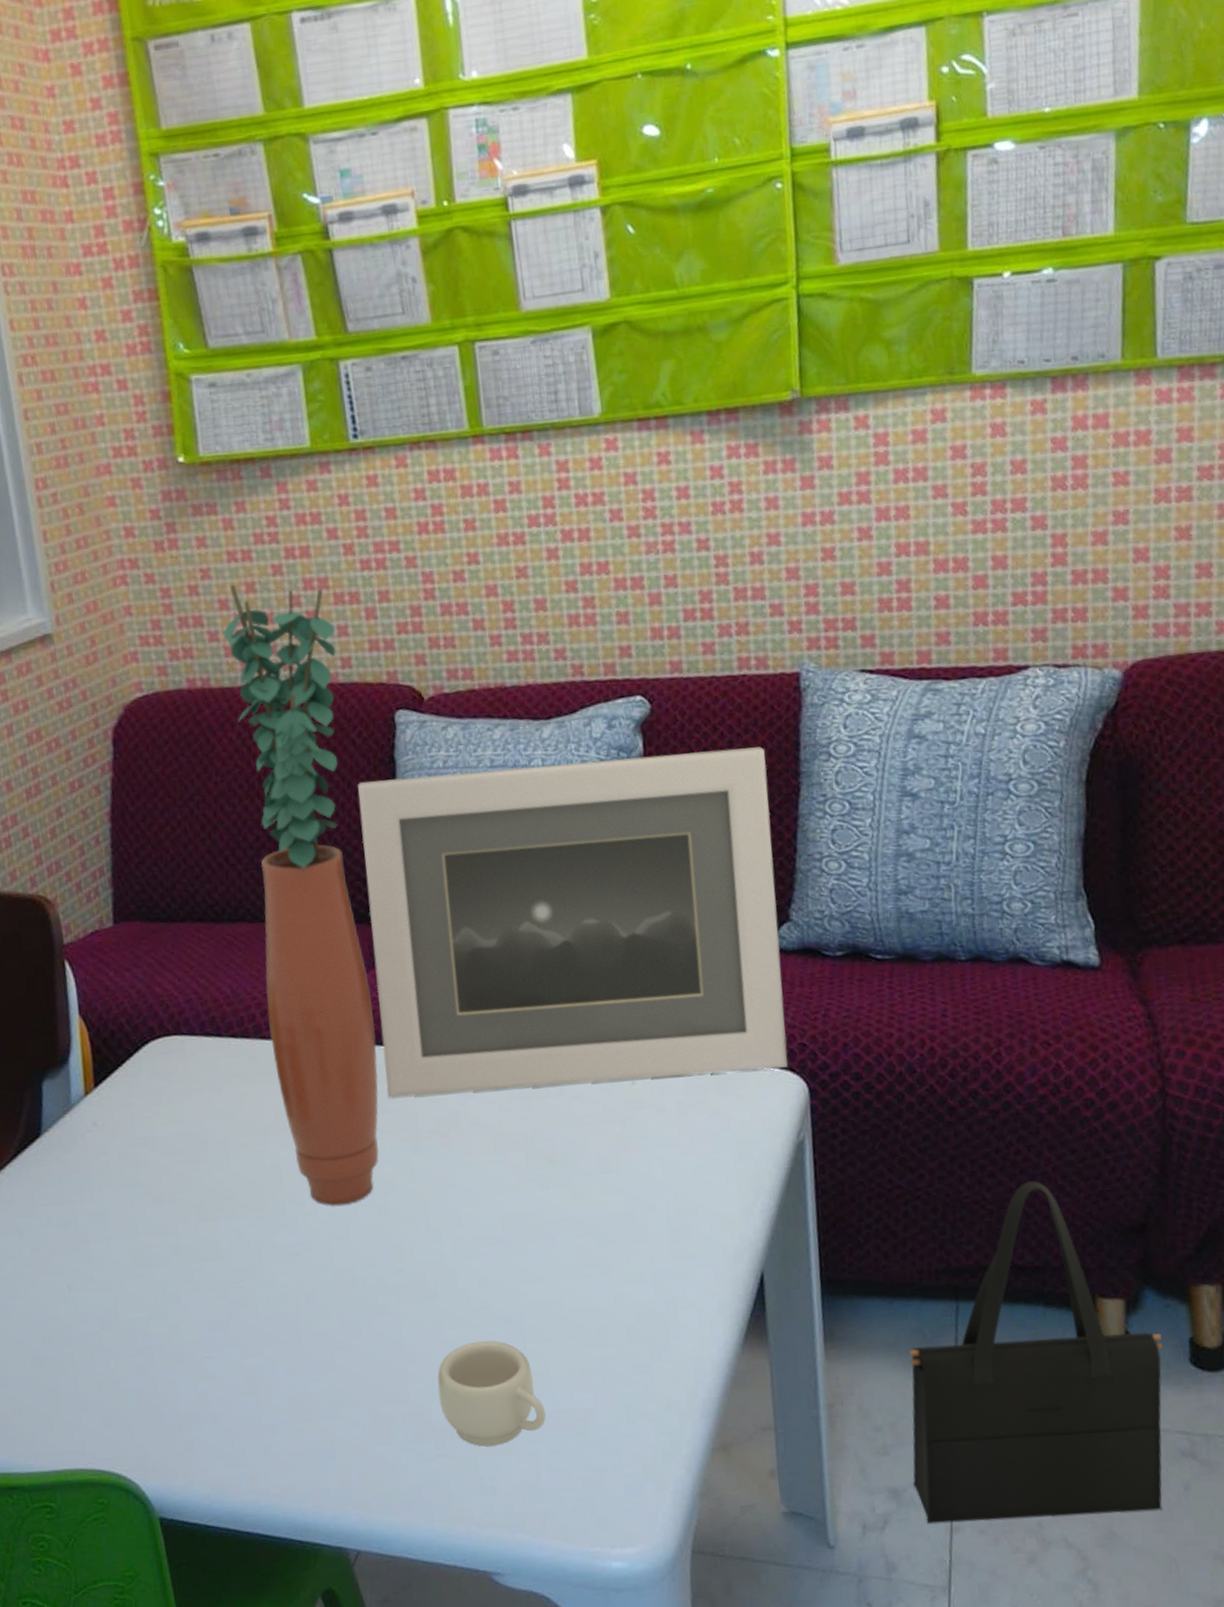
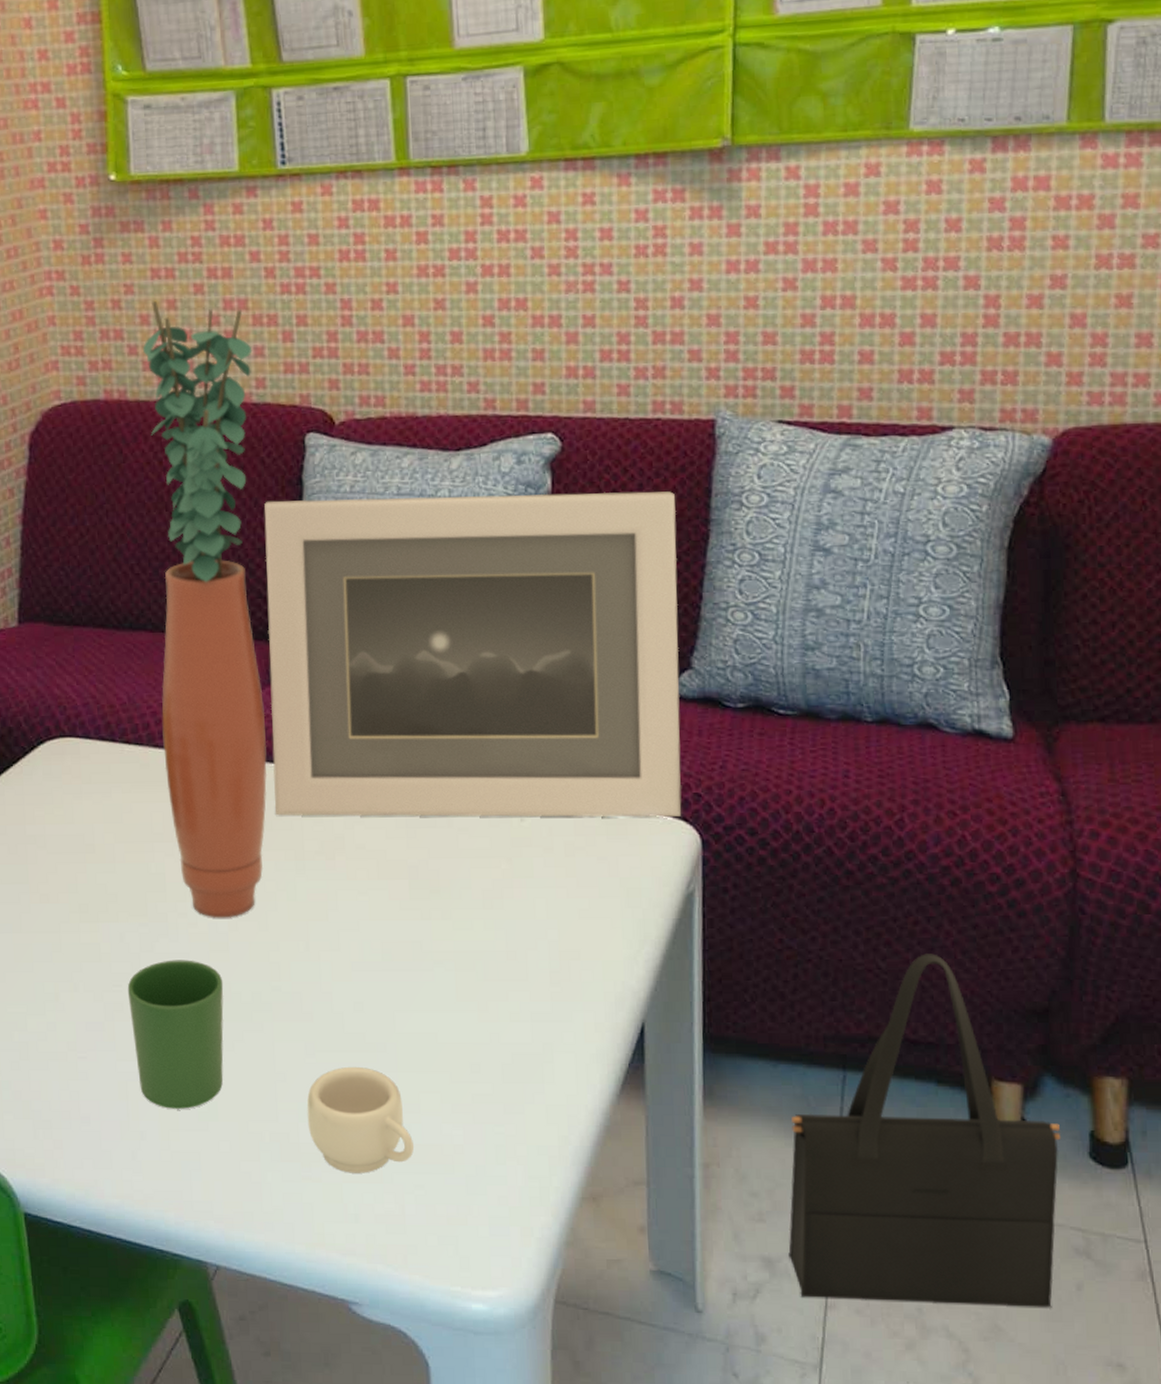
mug: none [249,1249,352,1400] -> present [127,960,224,1109]

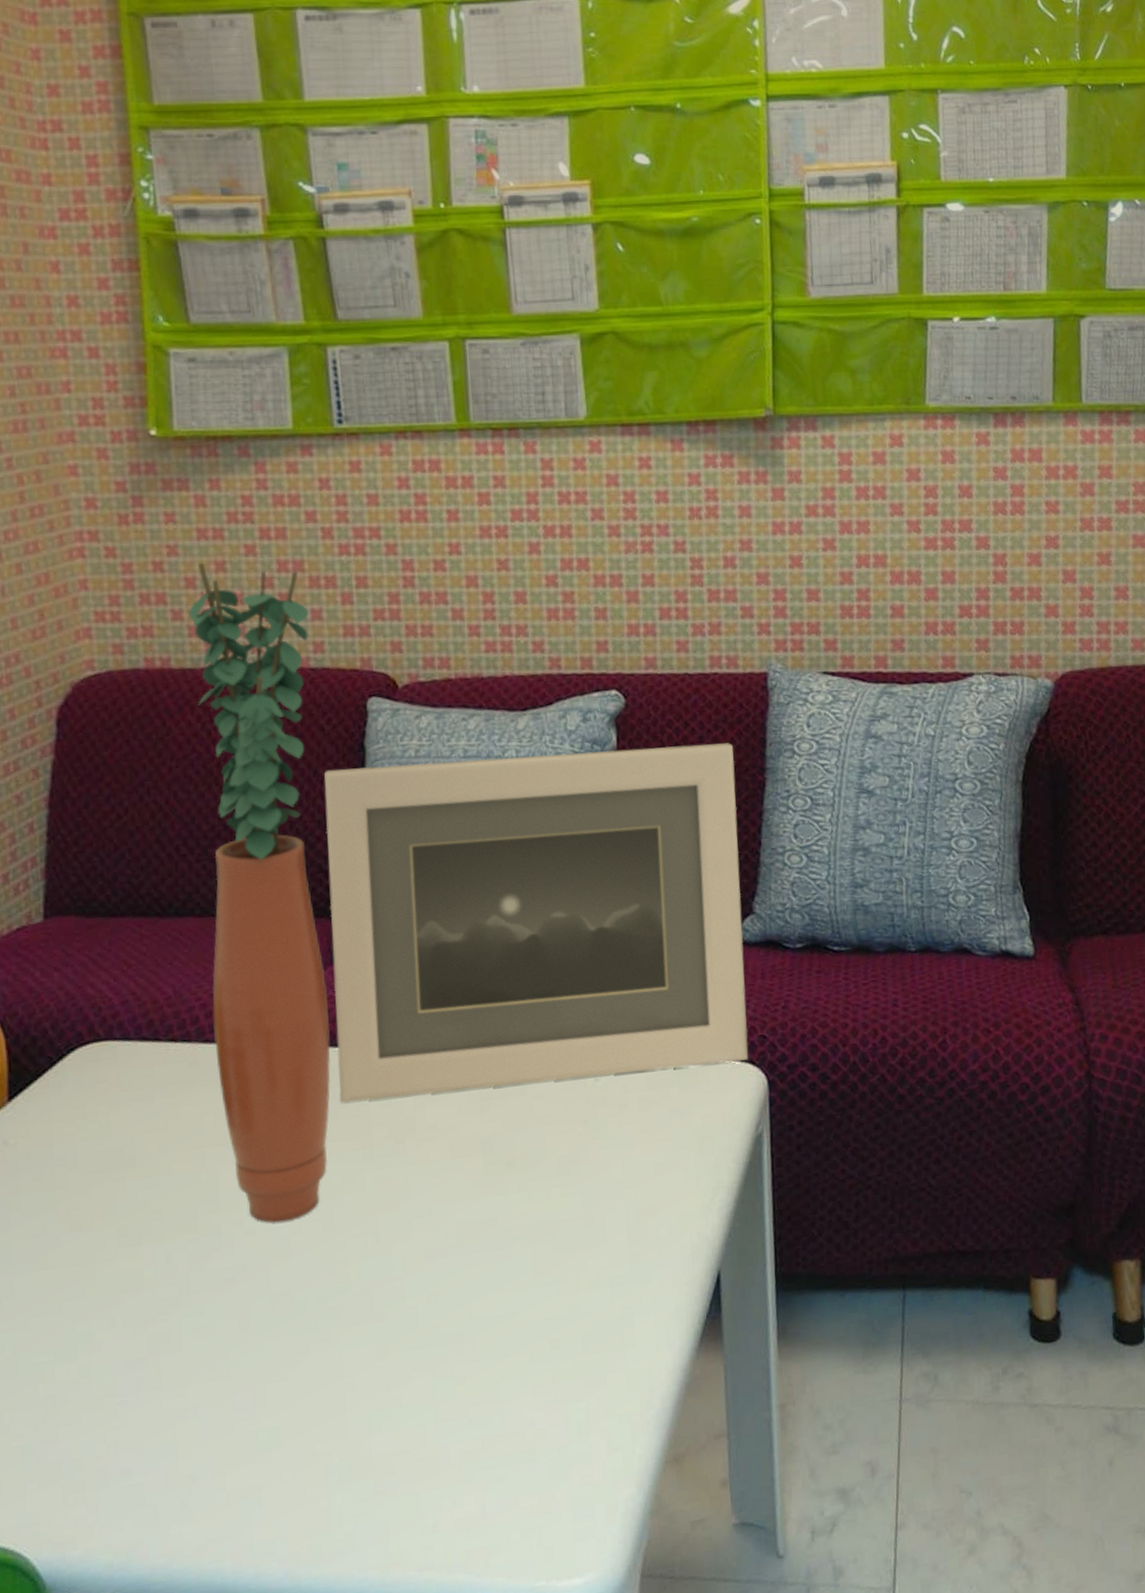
mug: present [127,960,224,1109] -> none [174,1273,286,1444]
cup: present [306,1066,414,1173] -> none [379,1361,494,1480]
tote bag: present [788,954,1062,1308] -> none [859,1165,1090,1523]

